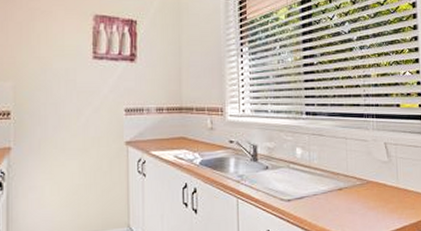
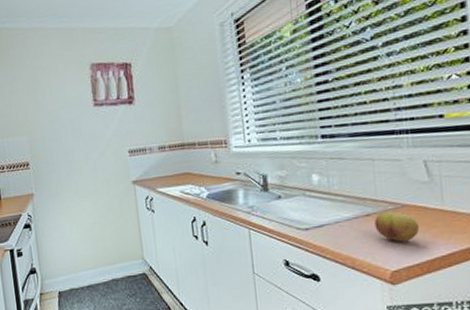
fruit: none [345,186,380,215] -> present [374,211,420,242]

